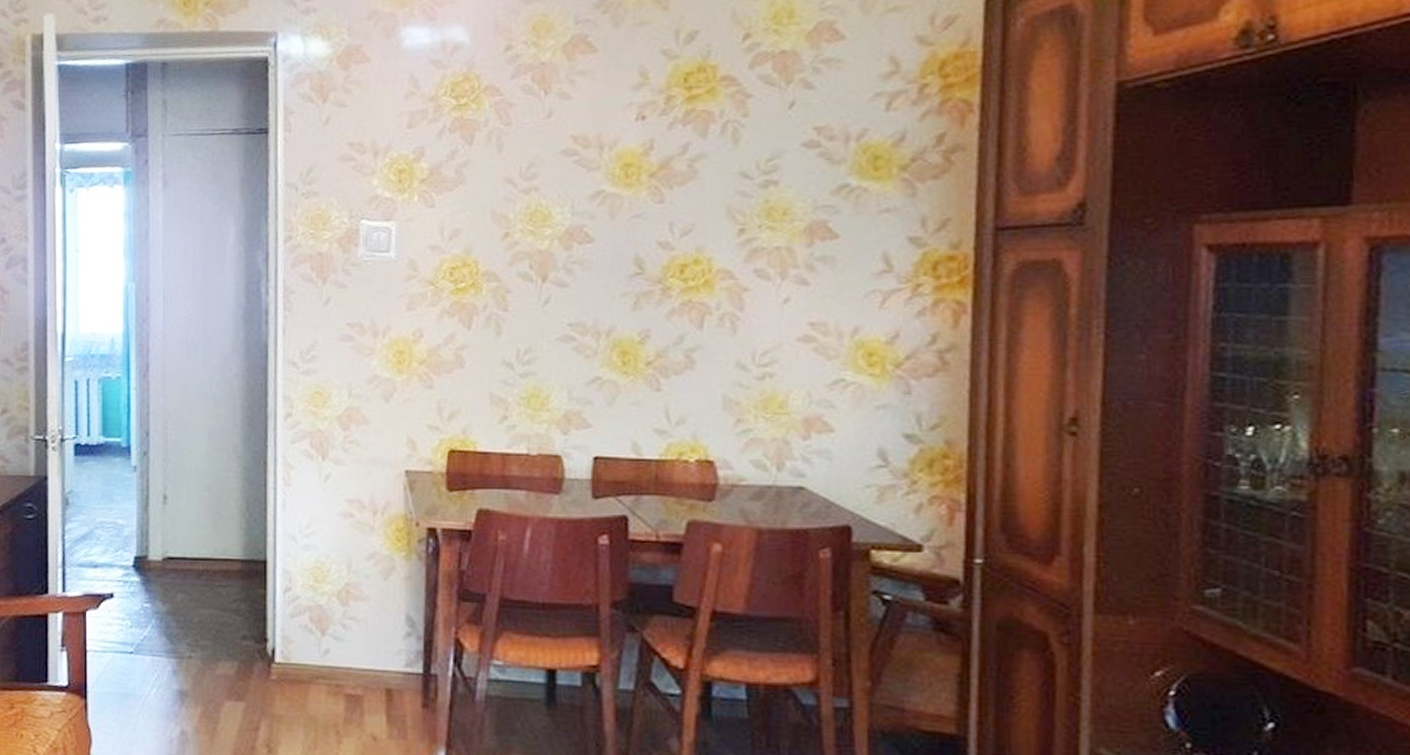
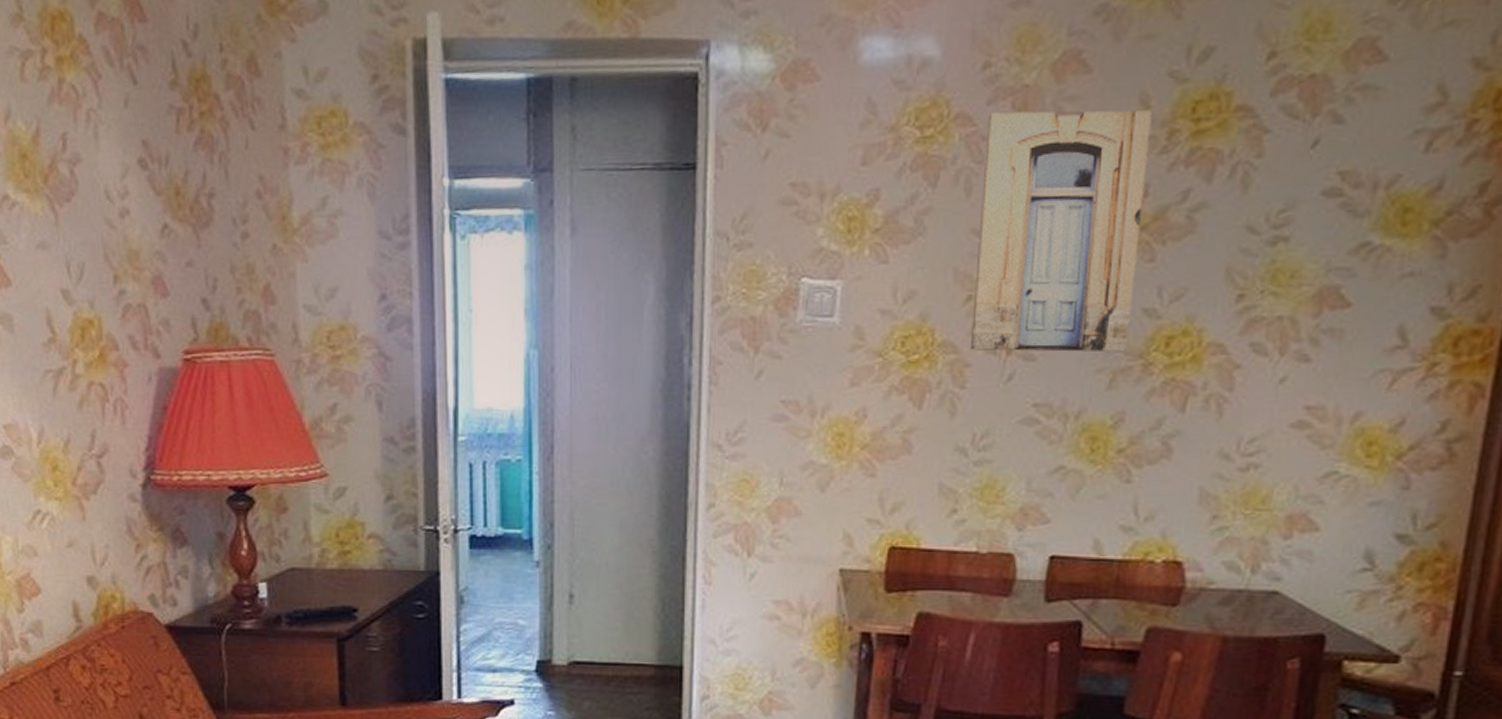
wall art: none [510,81,651,279] -> present [971,110,1152,353]

